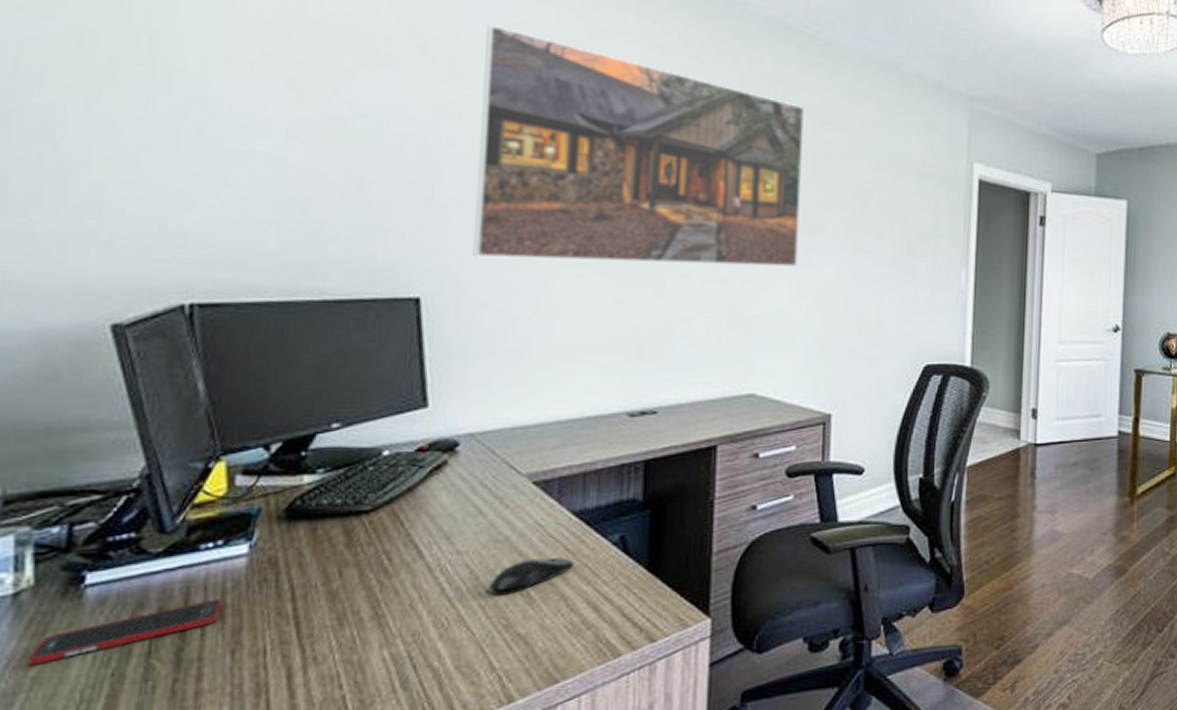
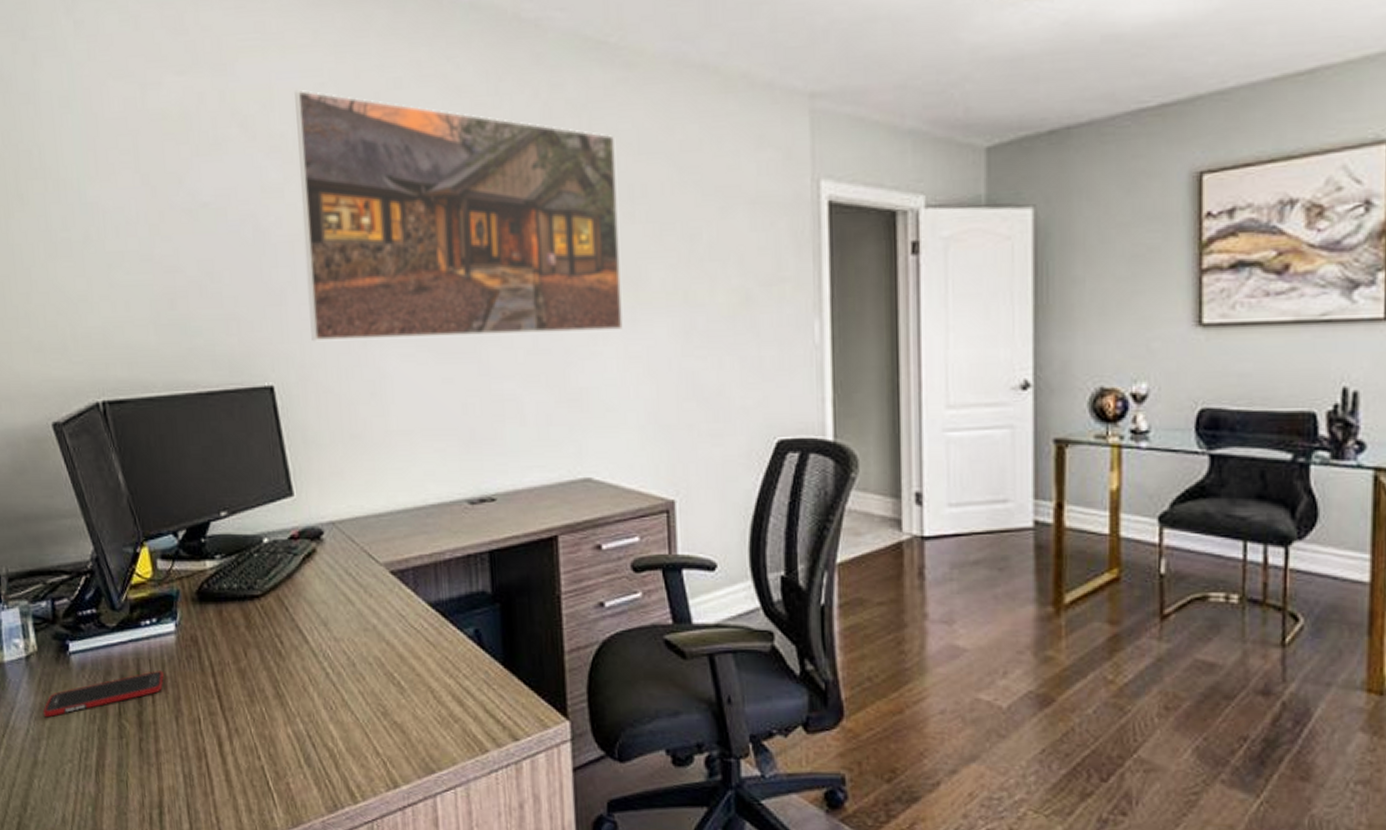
computer mouse: present [488,558,574,597] -> none [364,649,436,684]

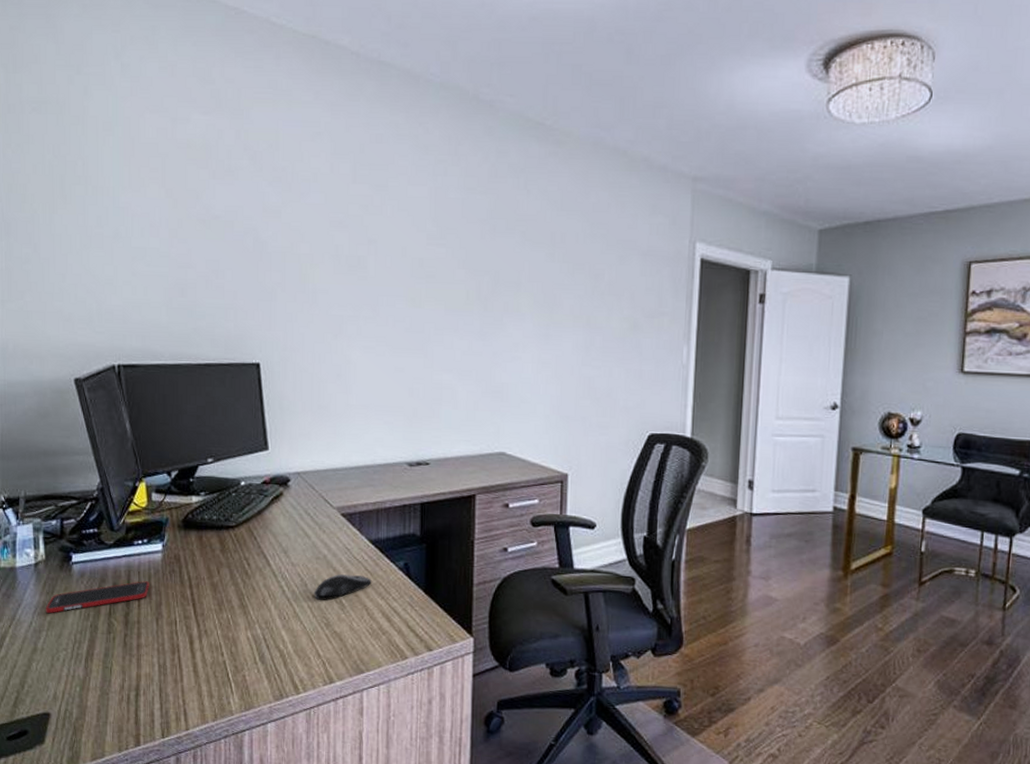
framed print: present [295,89,624,342] -> none [294,135,543,341]
computer mouse: none [364,649,436,684] -> present [313,574,372,601]

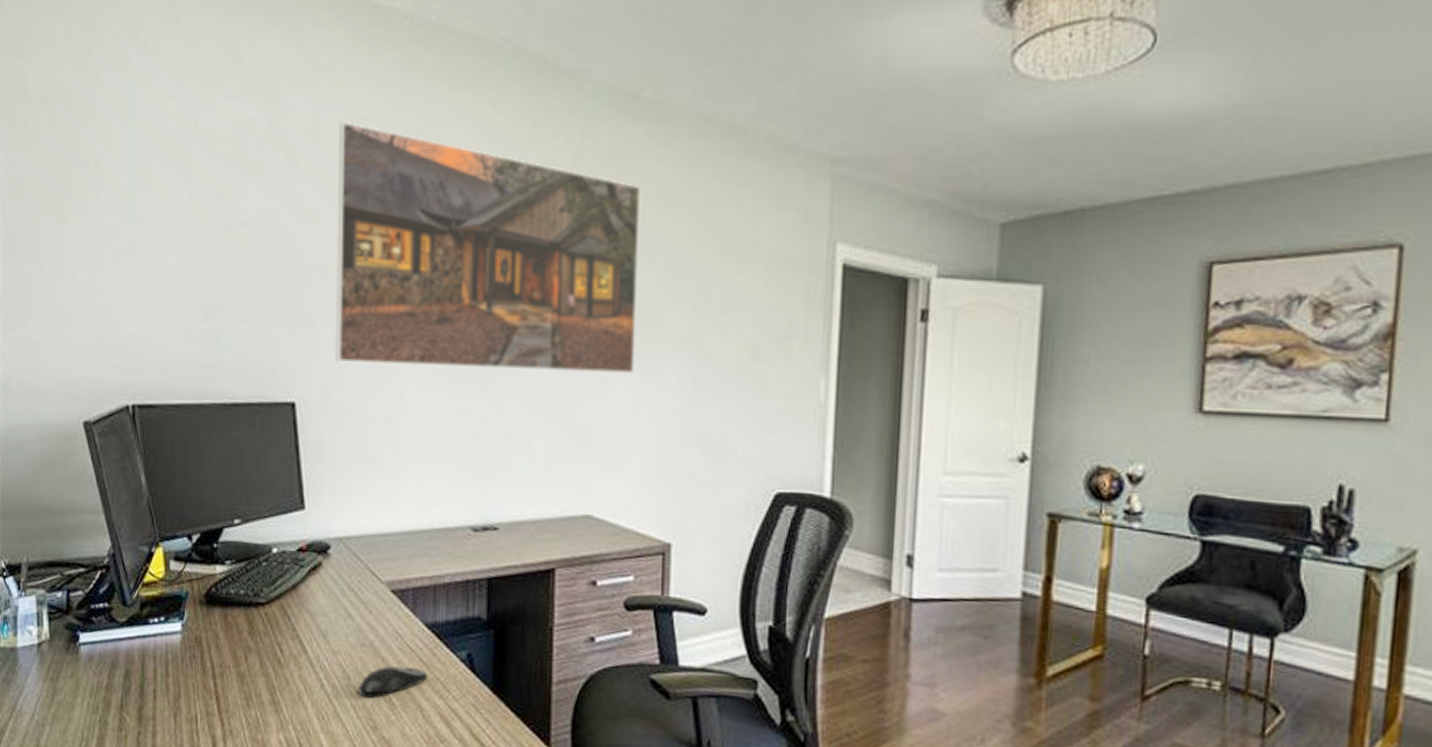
cell phone: present [45,581,150,614] -> none [49,668,167,705]
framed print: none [294,135,543,341] -> present [335,121,640,373]

